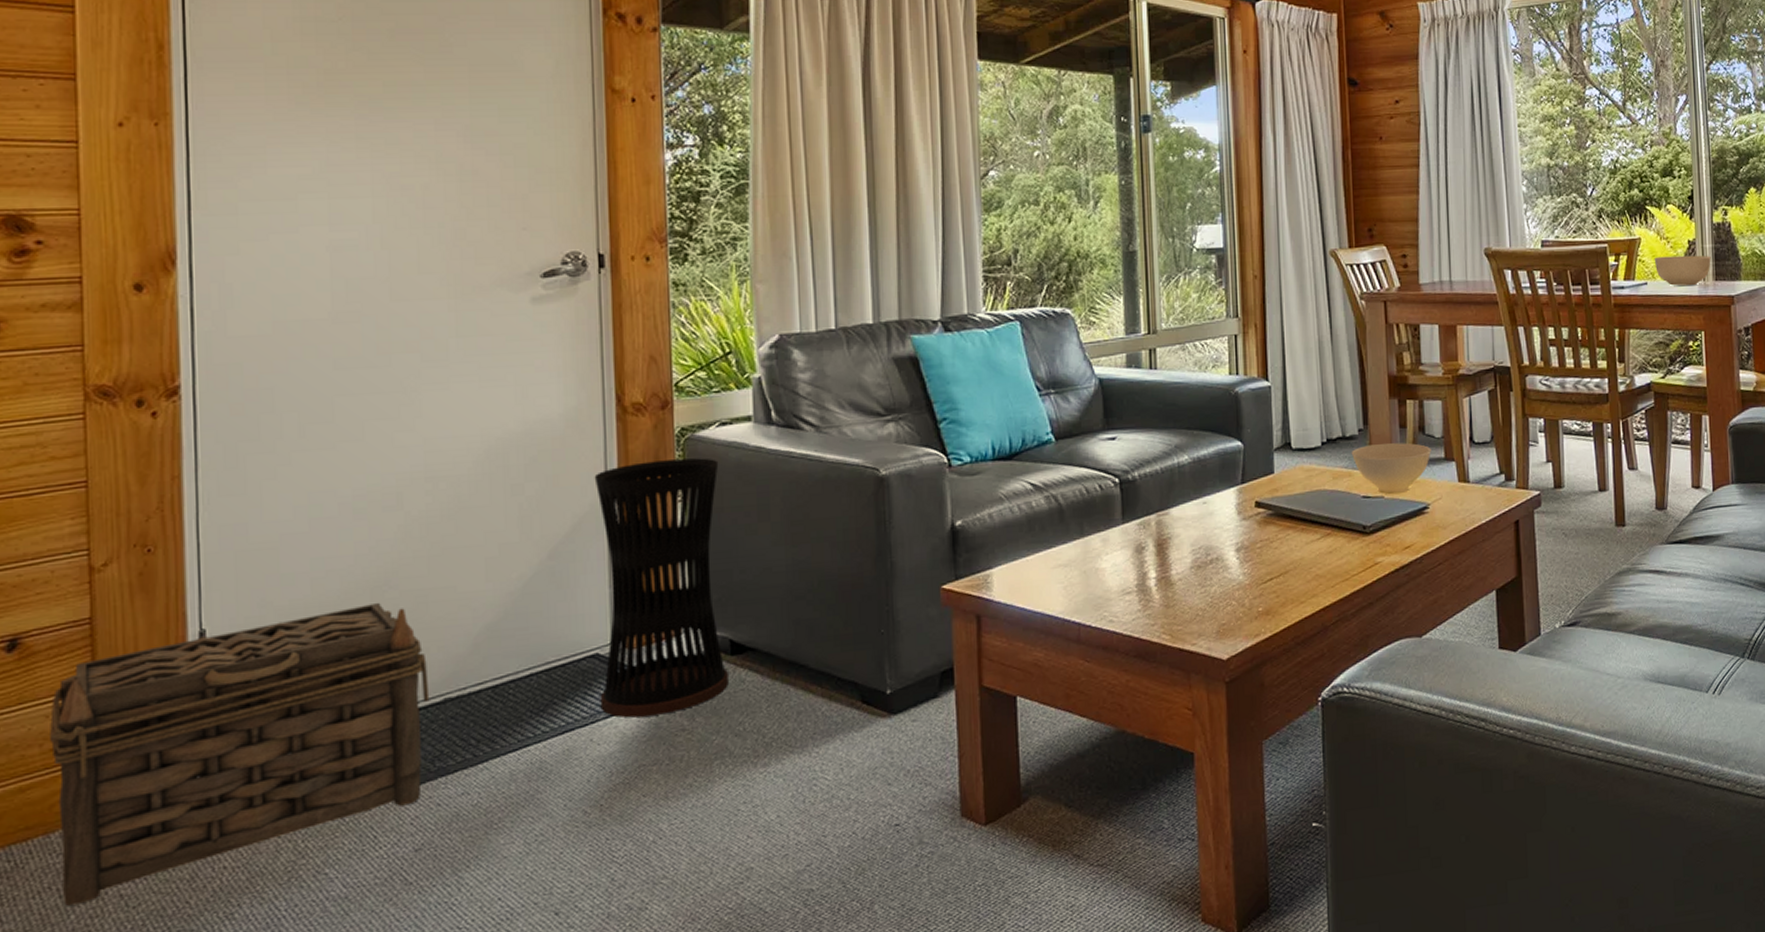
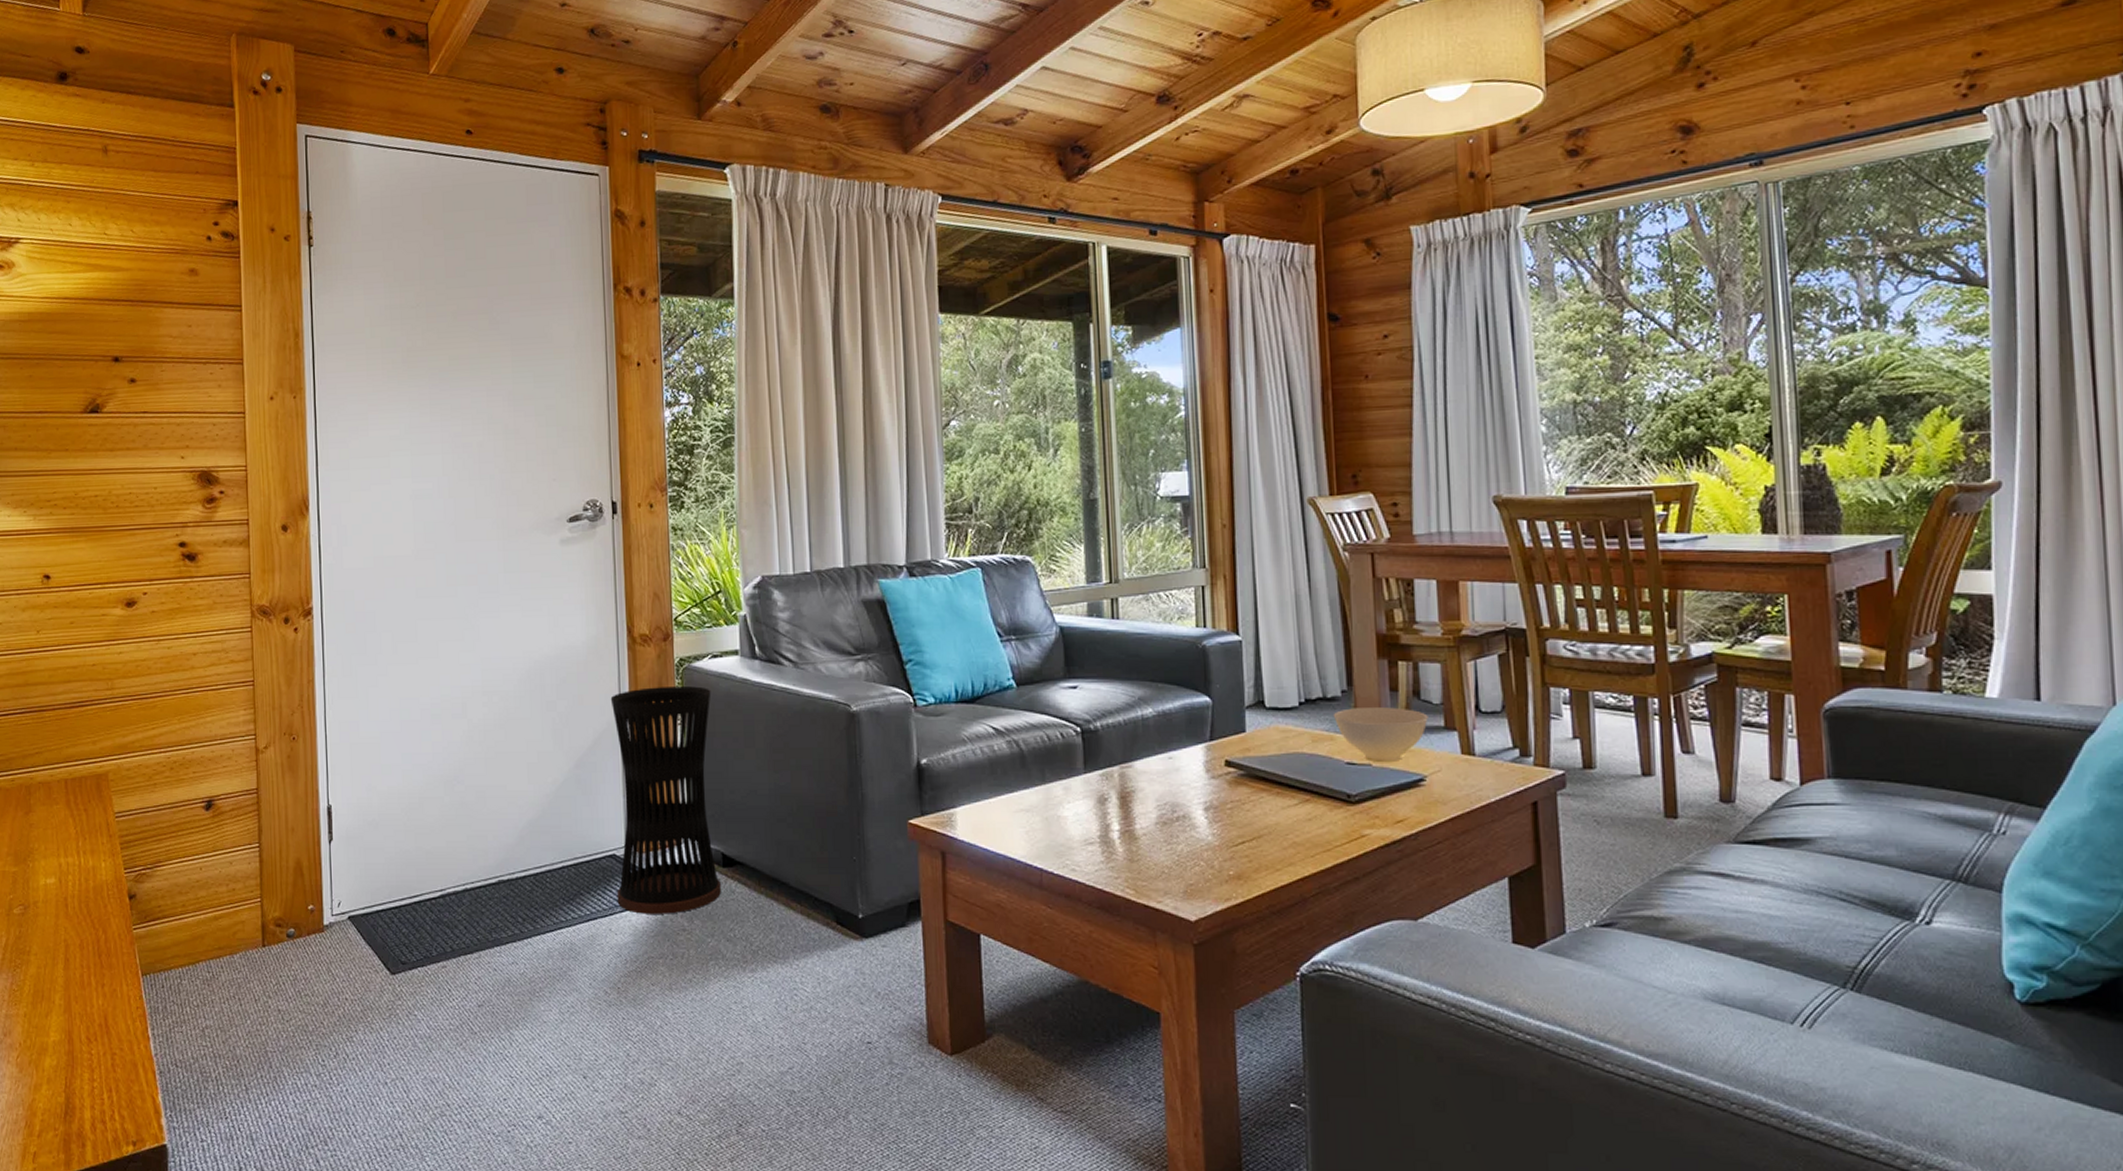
basket: present [48,602,430,906] -> none [232,794,488,1013]
bowl: present [1654,255,1711,287] -> none [1717,503,1798,541]

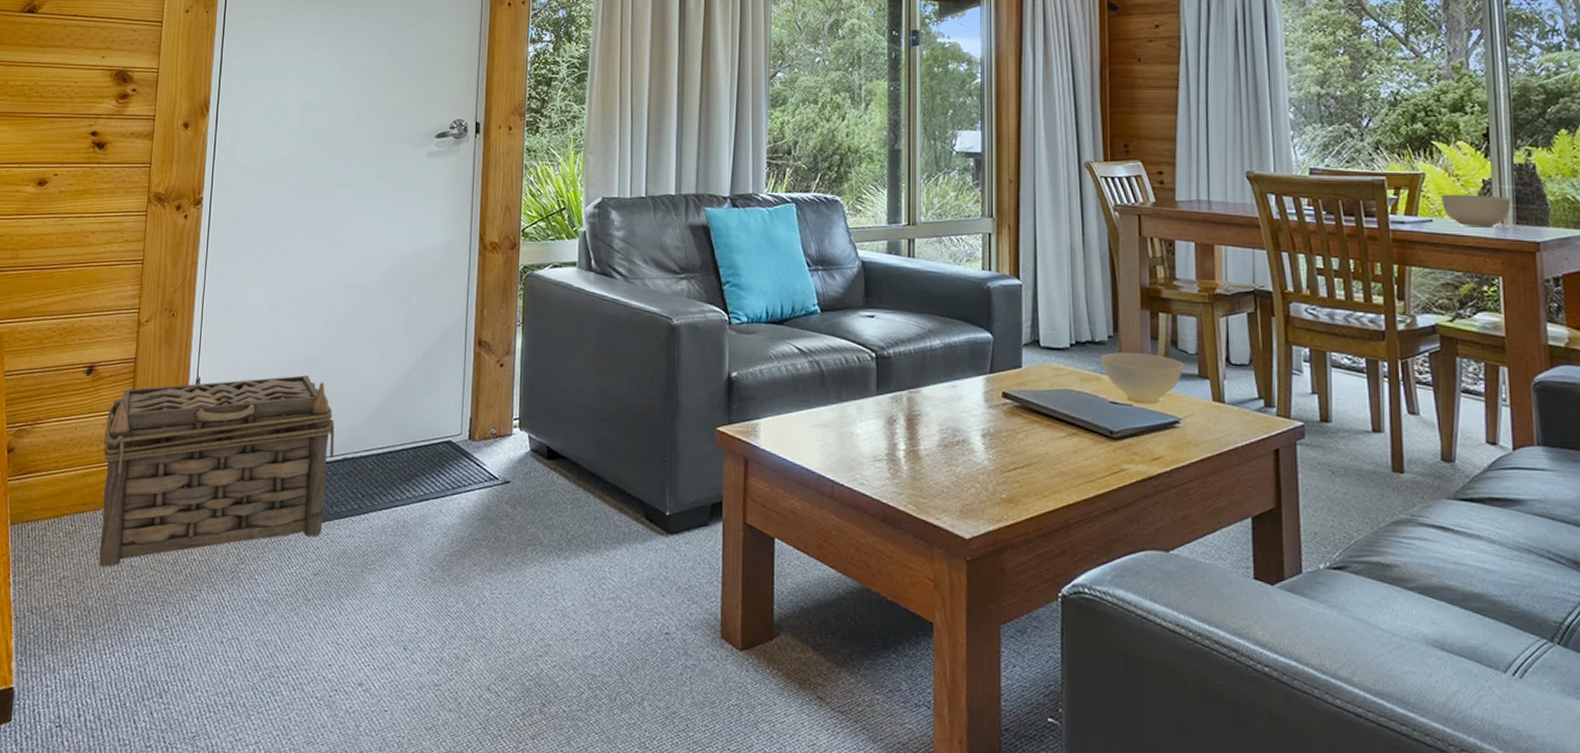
basket: none [232,794,488,1013] -> present [99,375,335,567]
umbrella stand: present [610,686,721,914] -> none [449,290,550,500]
bowl: none [1717,503,1798,541] -> present [1441,194,1511,228]

